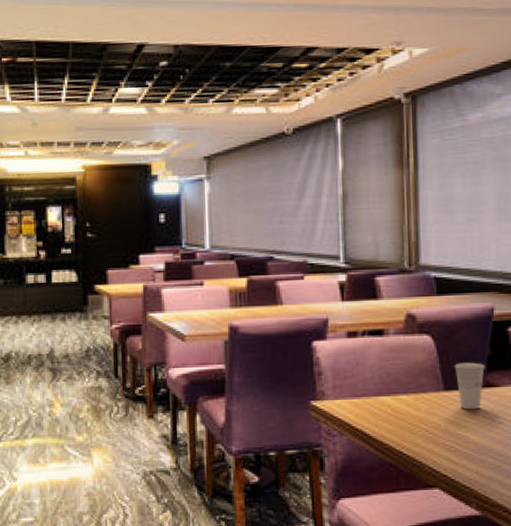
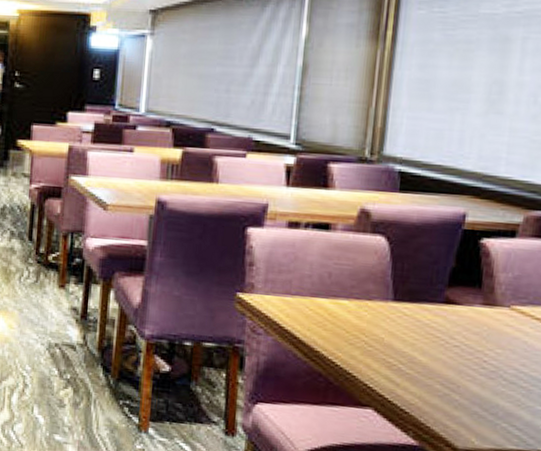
cup: present [454,362,486,410] -> none [409,272,447,327]

